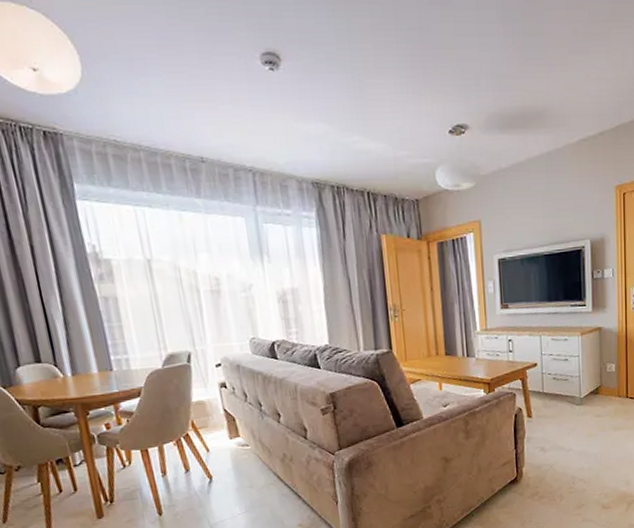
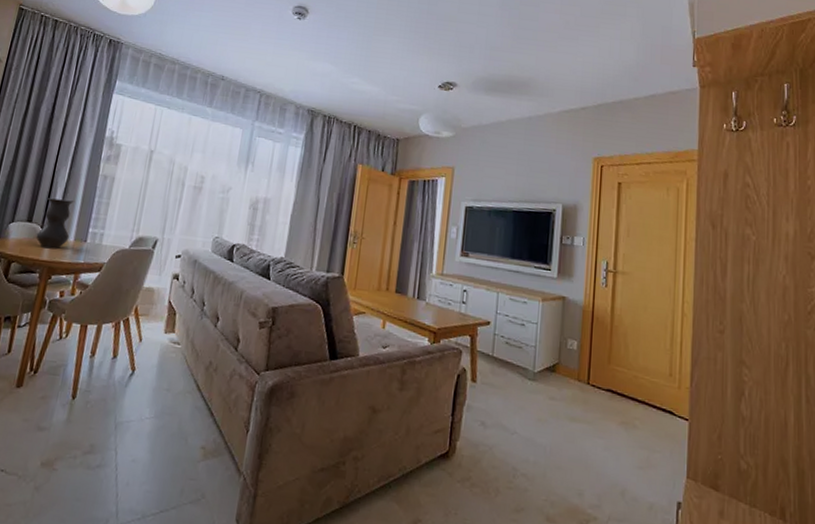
vase: none [49,331,92,386] -> present [36,198,74,249]

